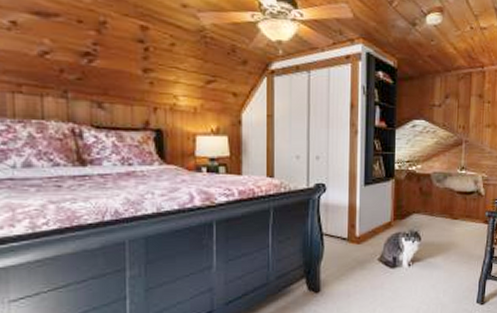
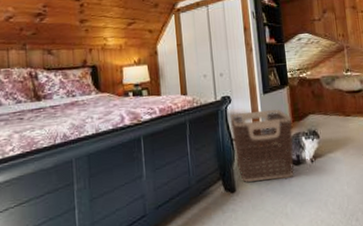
clothes hamper: none [322,204,394,282] -> present [229,109,294,182]

